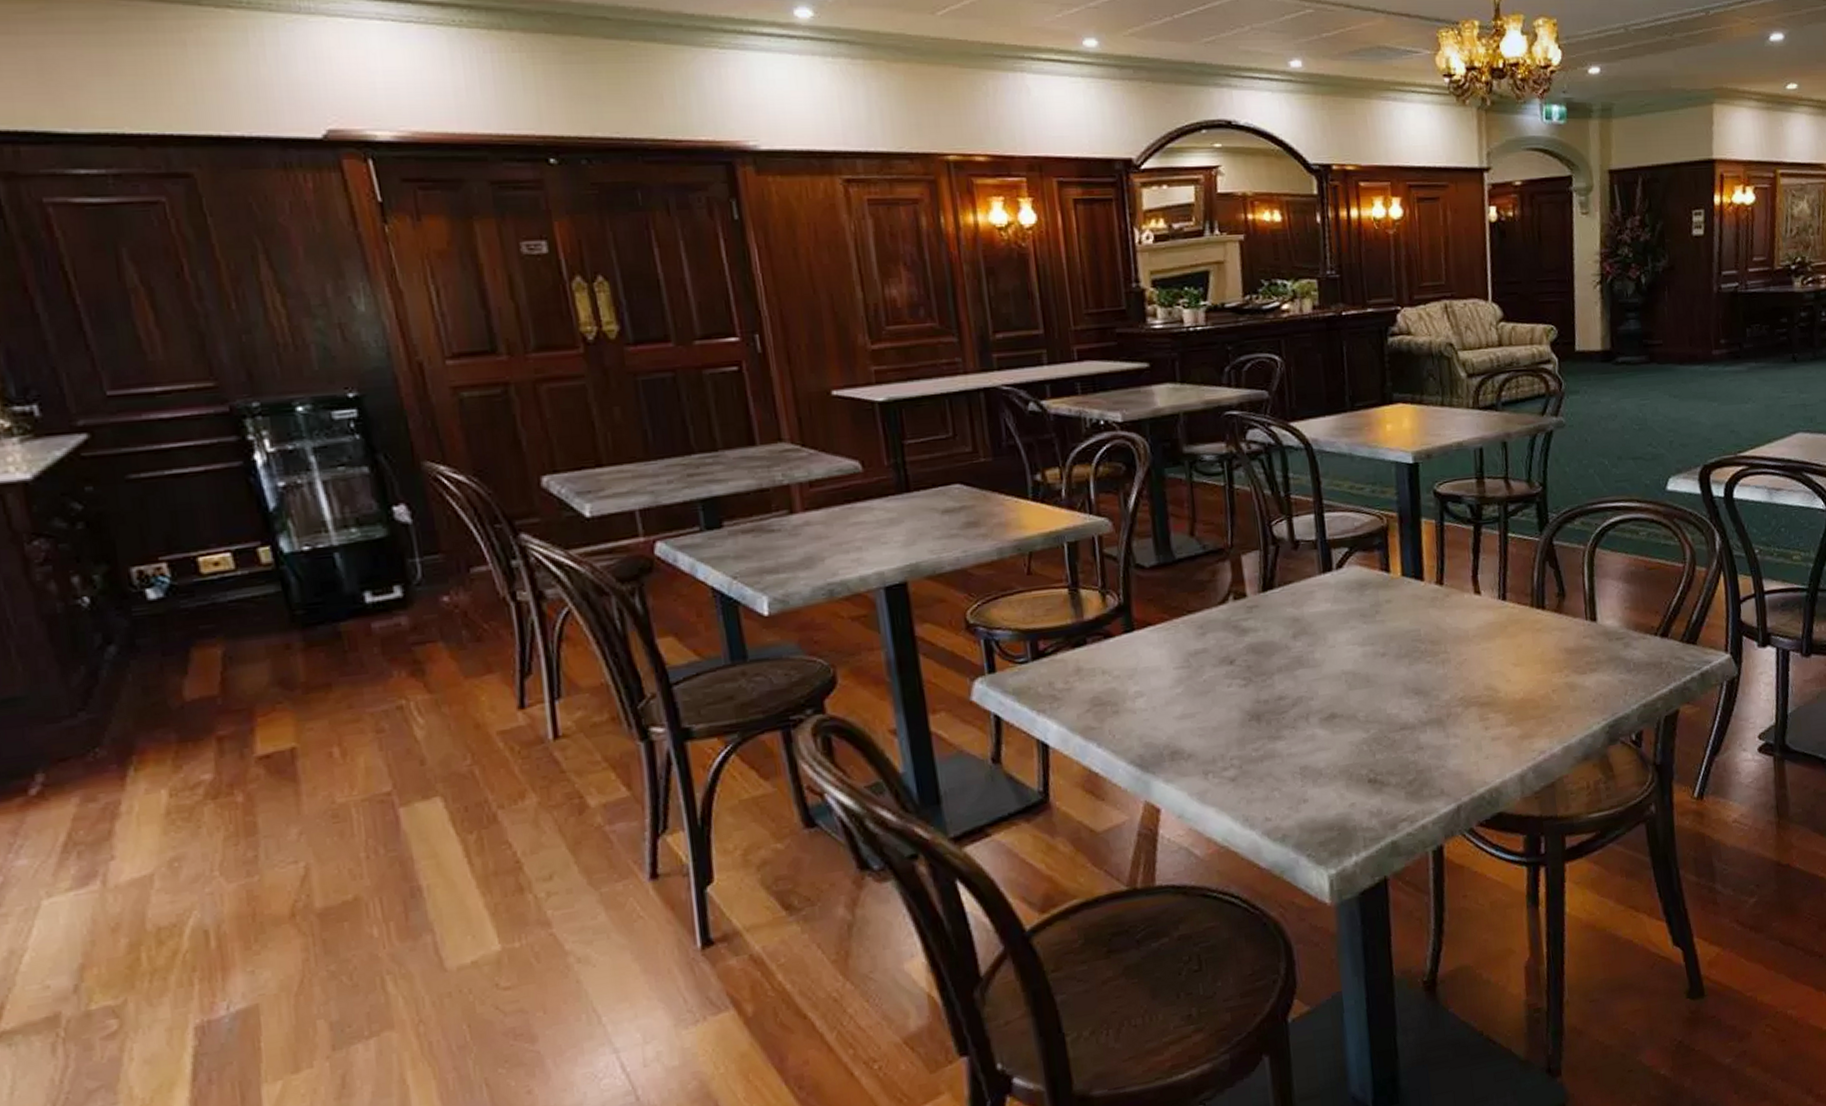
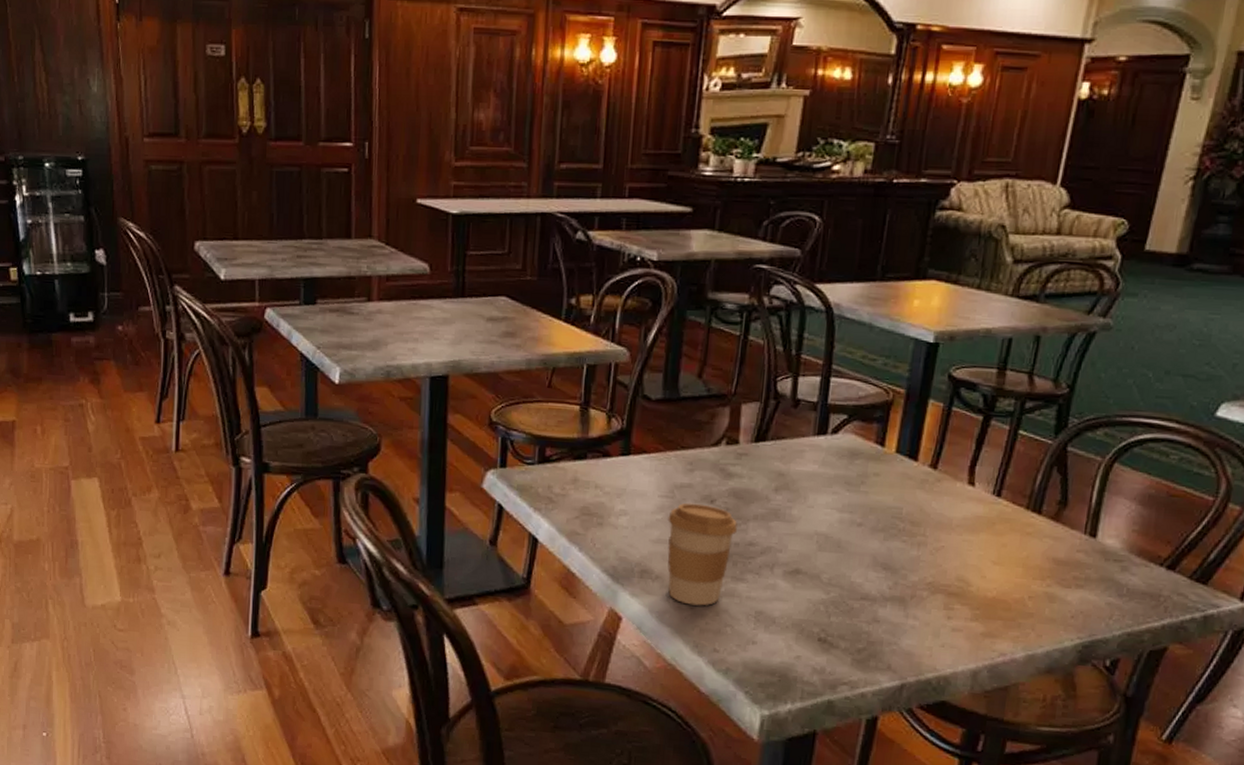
coffee cup: none [1188,667,1264,778] -> present [667,503,738,606]

